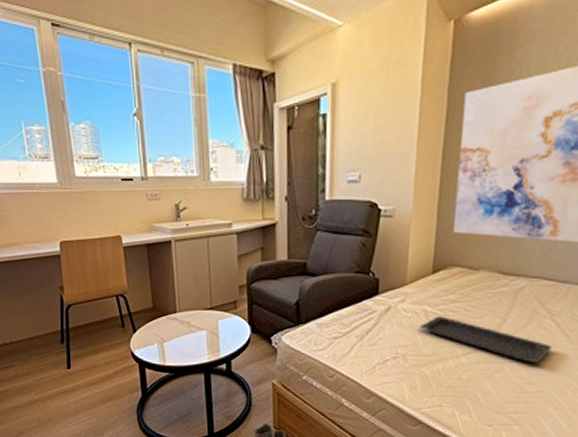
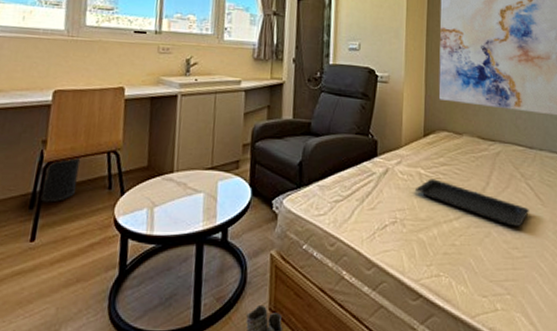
wastebasket: none [60,299,95,338] -> present [38,154,80,203]

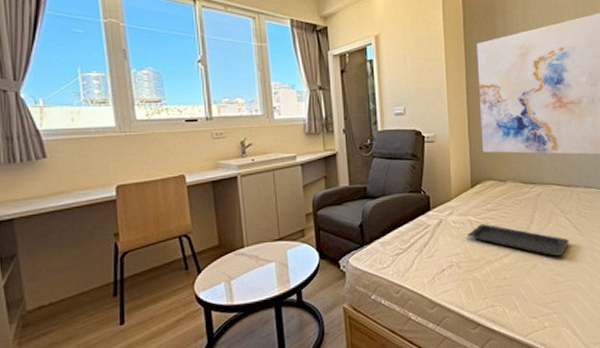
wastebasket: present [38,154,80,203] -> none [113,244,154,289]

